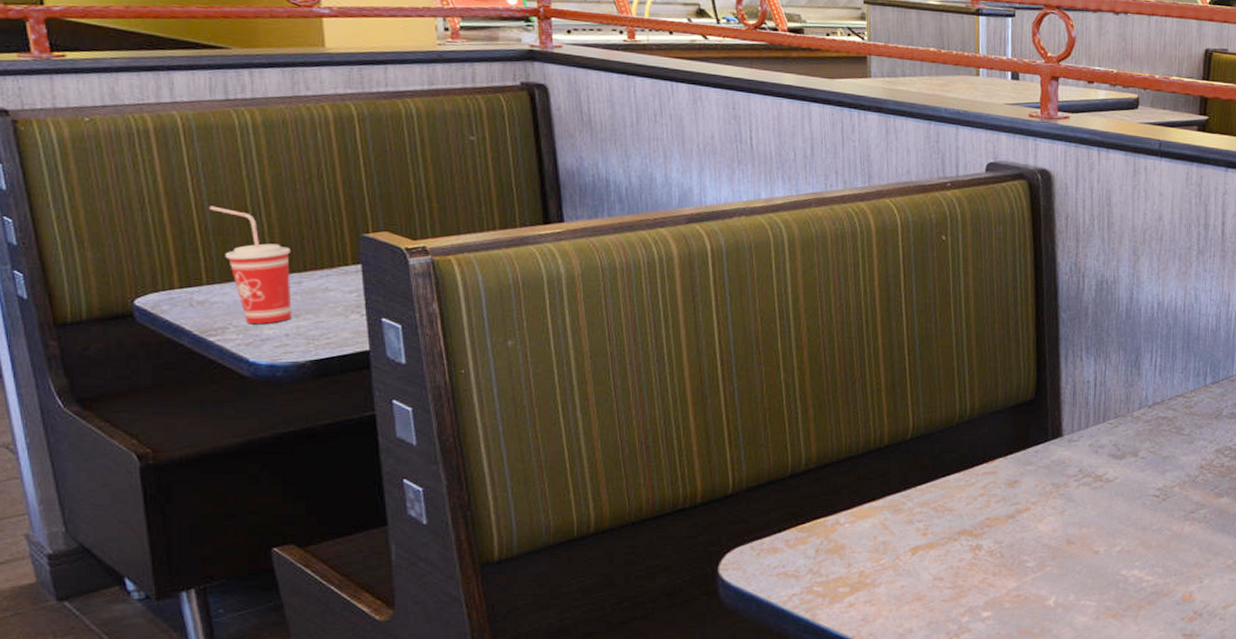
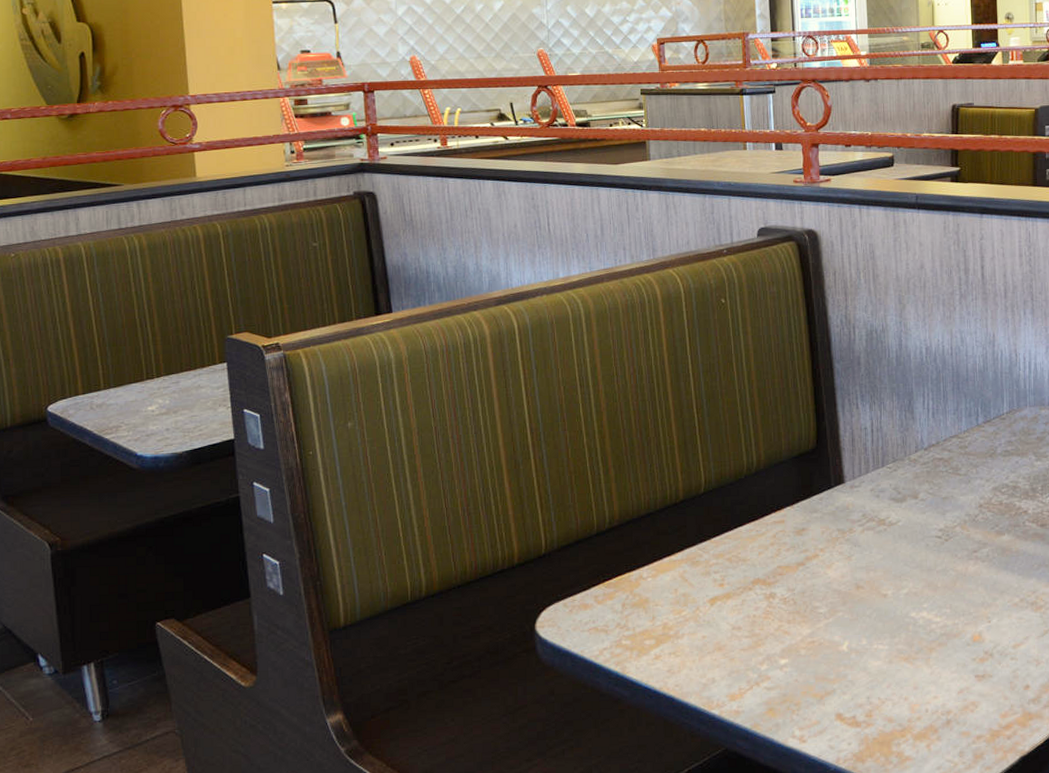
beverage cup: present [210,206,292,324] -> none [106,321,171,421]

